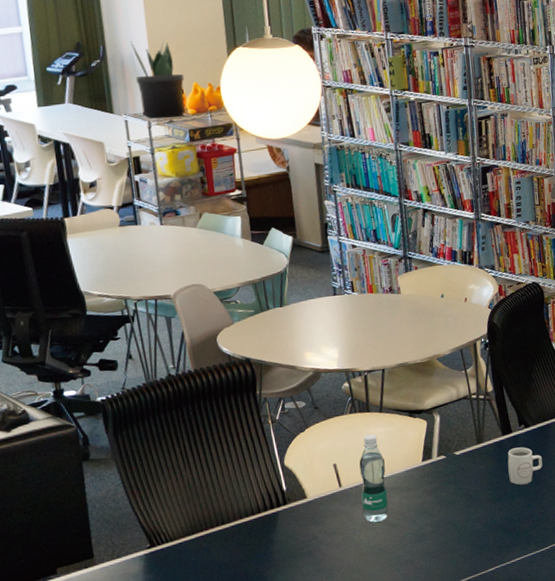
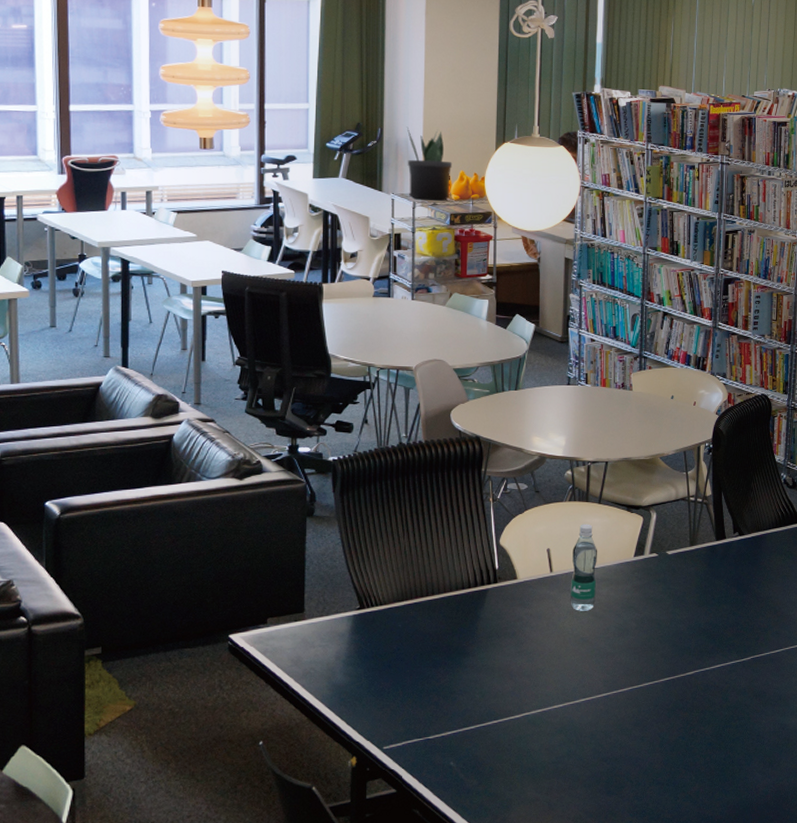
mug: present [507,447,543,485] -> none [717,554,753,592]

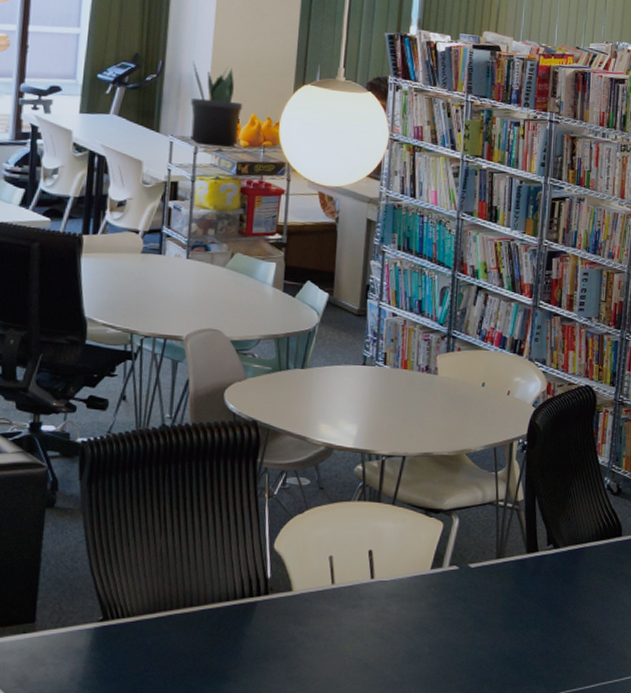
bottle: present [570,524,598,611] -> none [353,528,389,632]

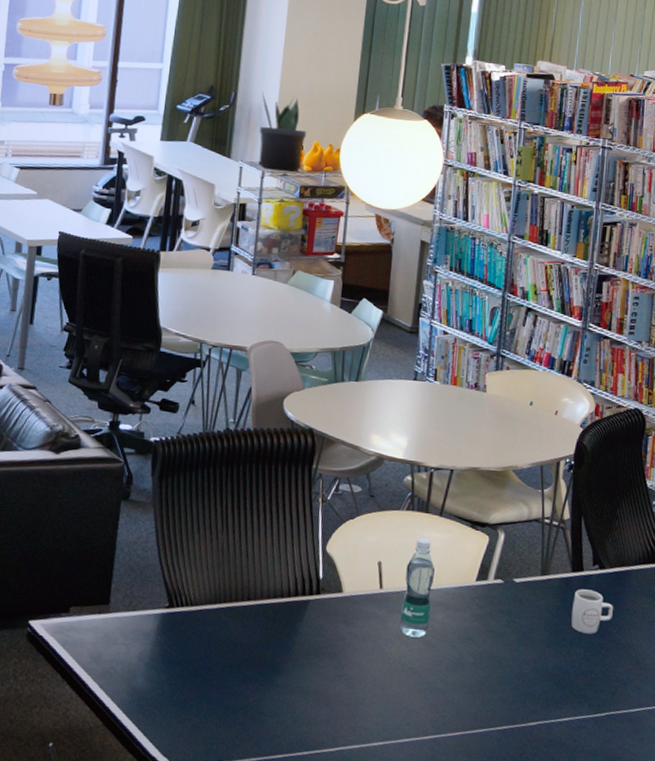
bottle: none [353,528,389,632] -> present [400,537,436,638]
mug: none [526,570,569,614] -> present [571,589,614,634]

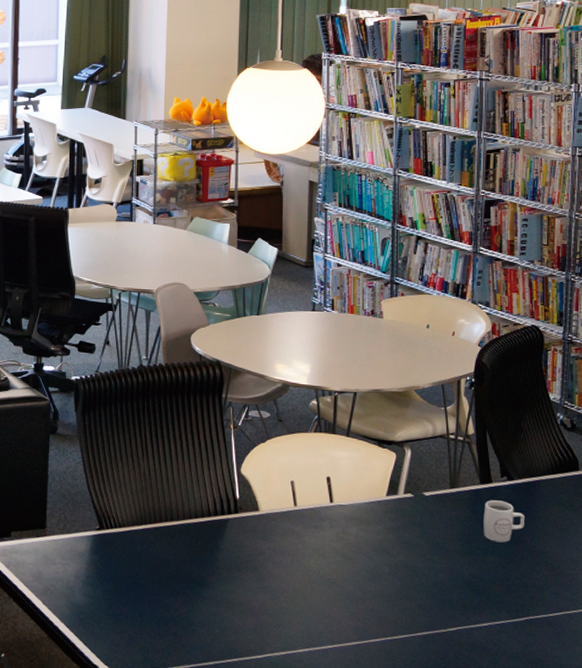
planter: present [258,92,307,172] -> none [149,57,194,127]
bottle: present [400,537,436,638] -> none [316,457,346,551]

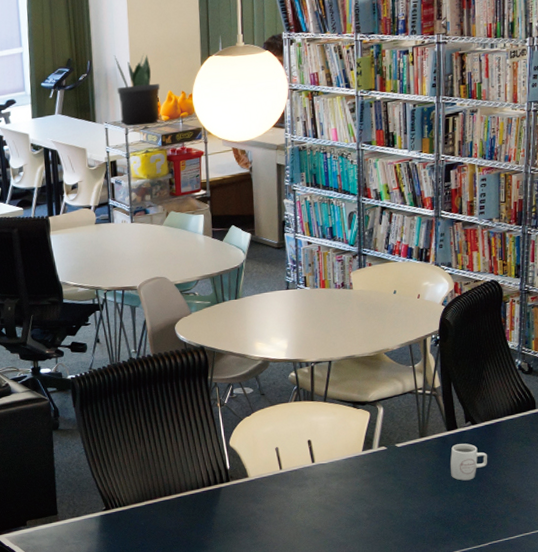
planter: none [149,57,194,127] -> present [113,53,160,126]

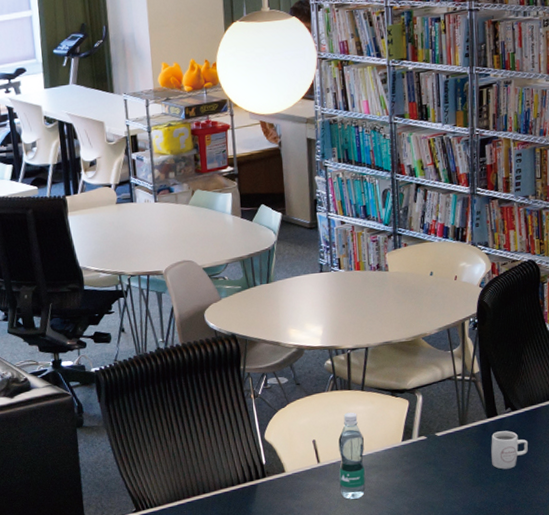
planter: present [113,53,160,126] -> none [131,18,182,97]
bottle: none [300,422,326,505] -> present [338,412,366,499]

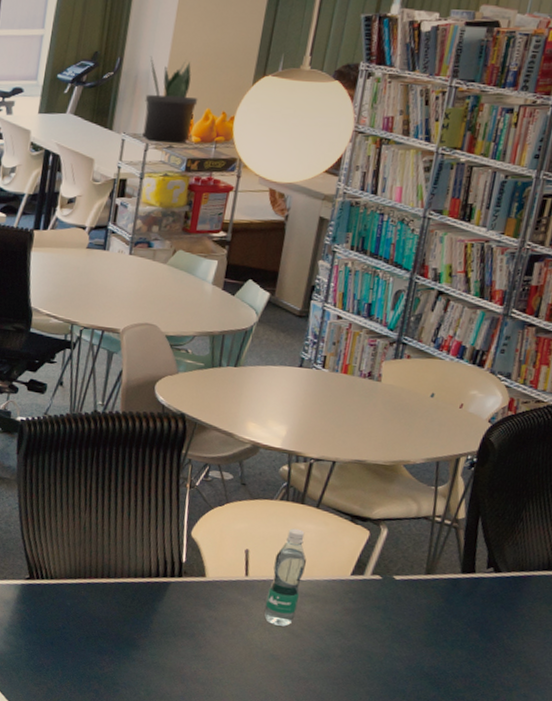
planter: none [131,18,182,97] -> present [142,56,198,143]
mug: present [490,430,529,470] -> none [455,591,507,638]

